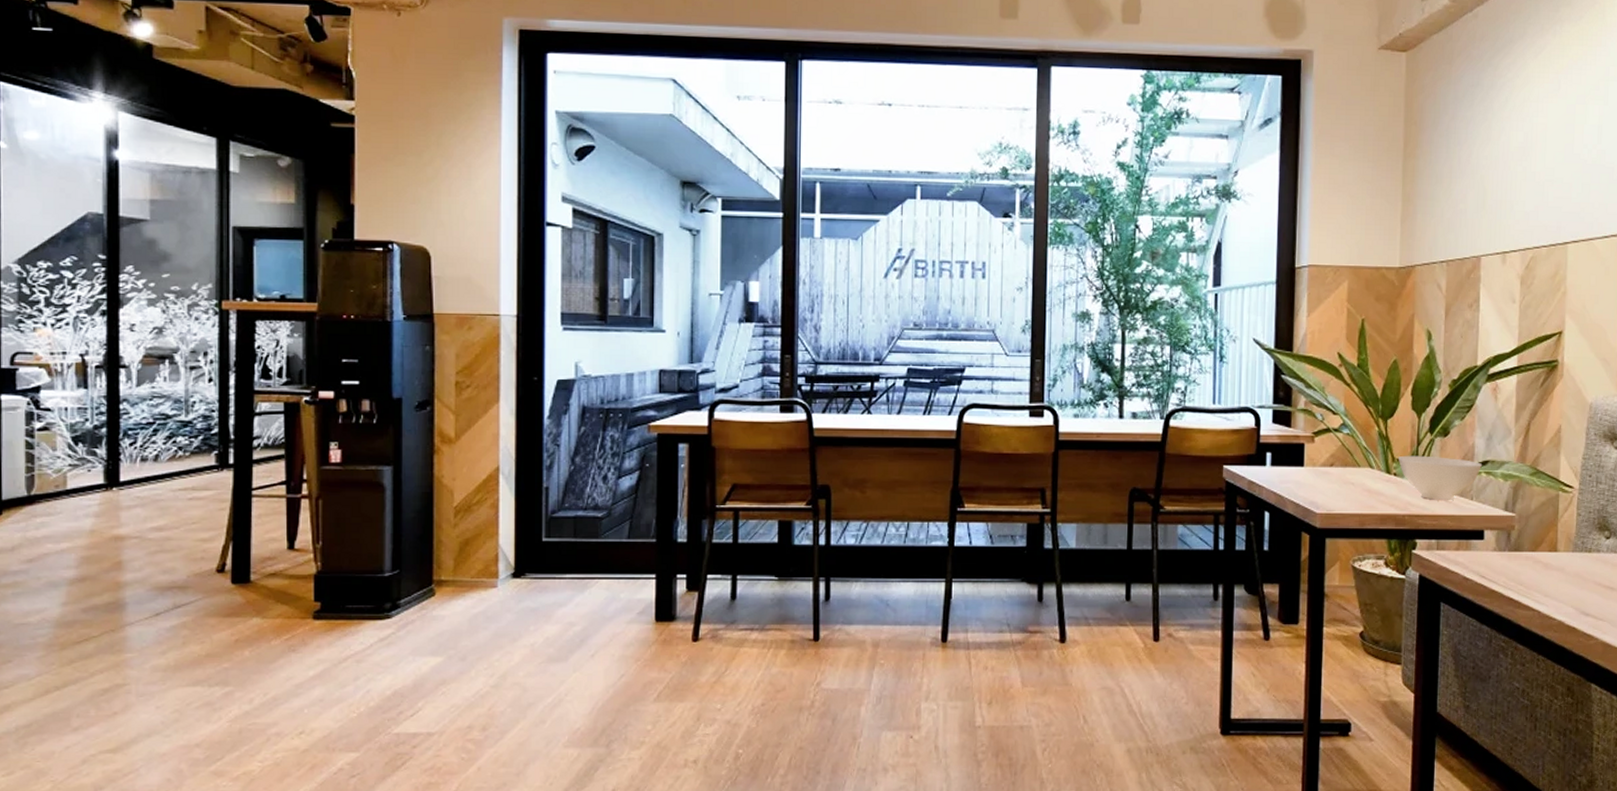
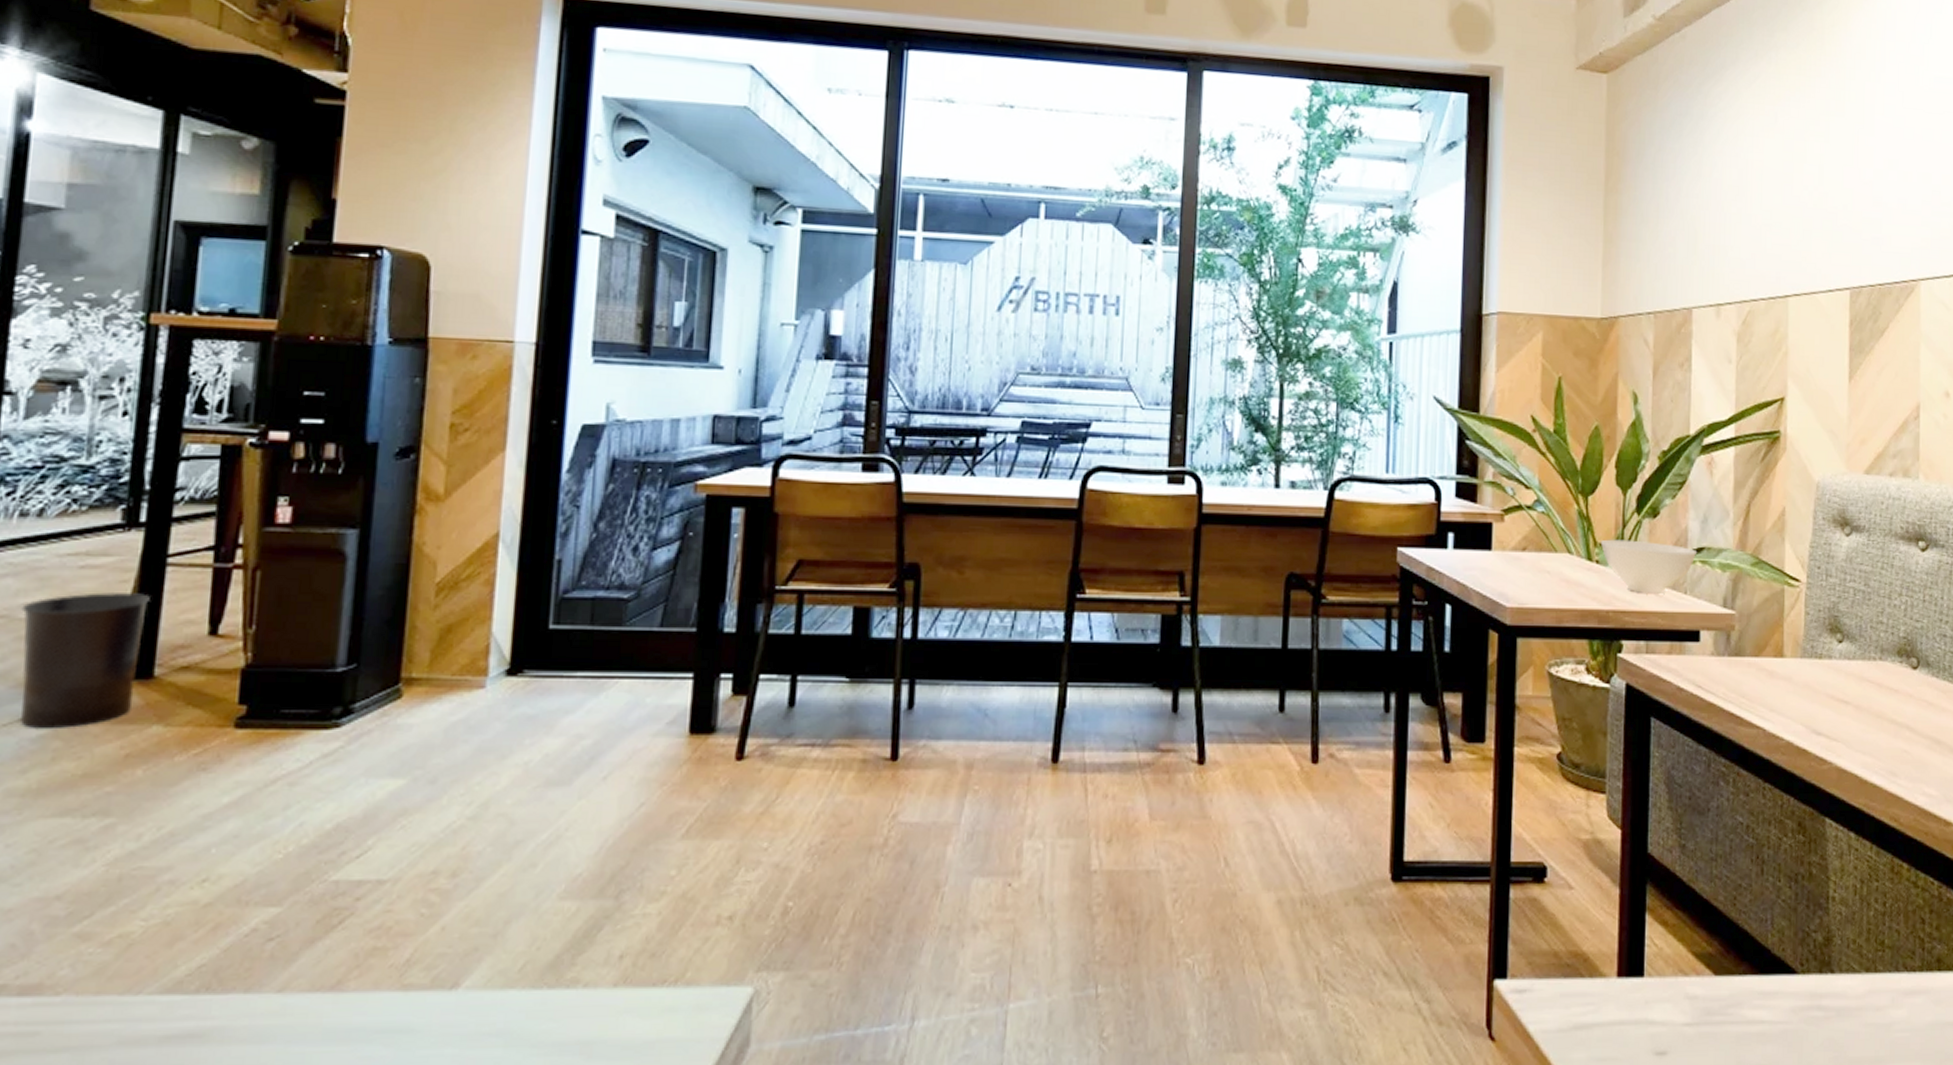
waste bin: none [150,517,242,620] -> present [21,591,150,728]

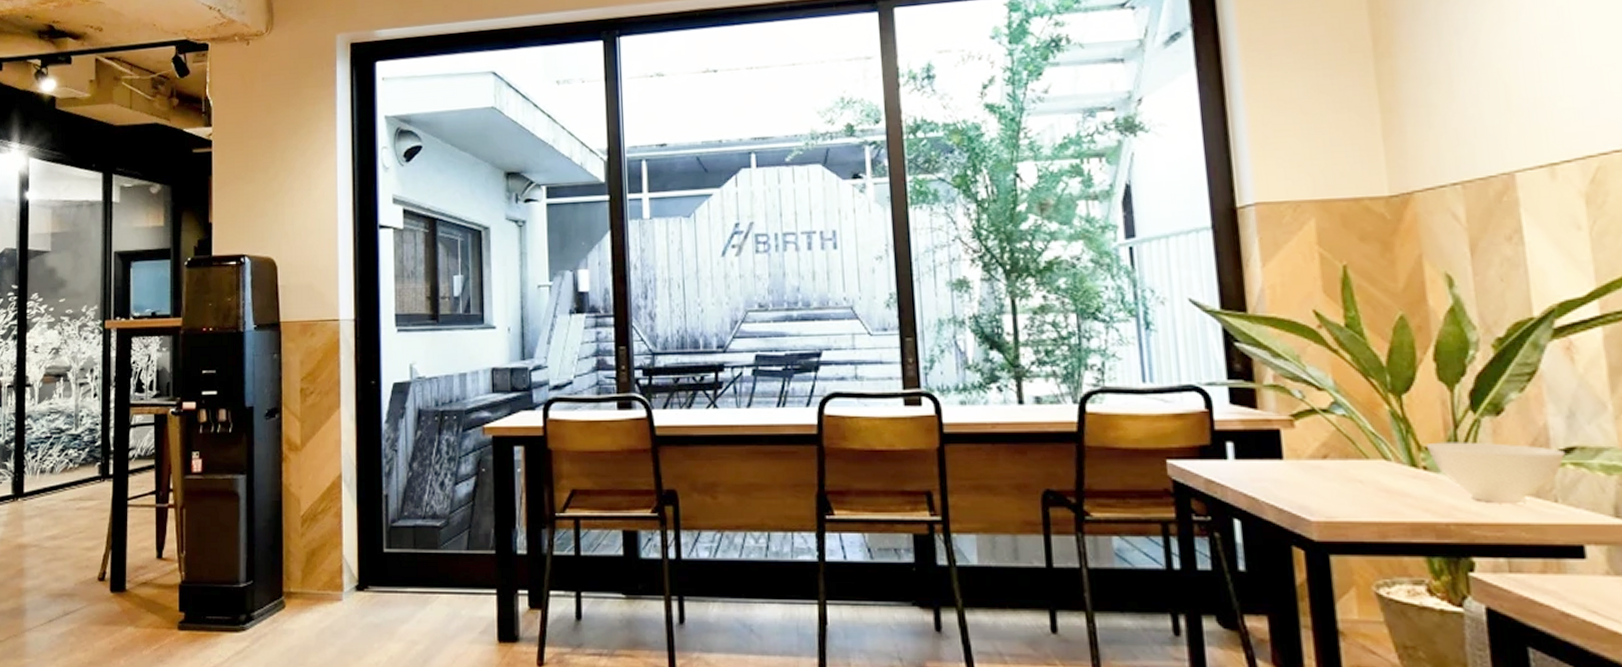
waste bin: present [21,591,150,728] -> none [46,526,119,627]

